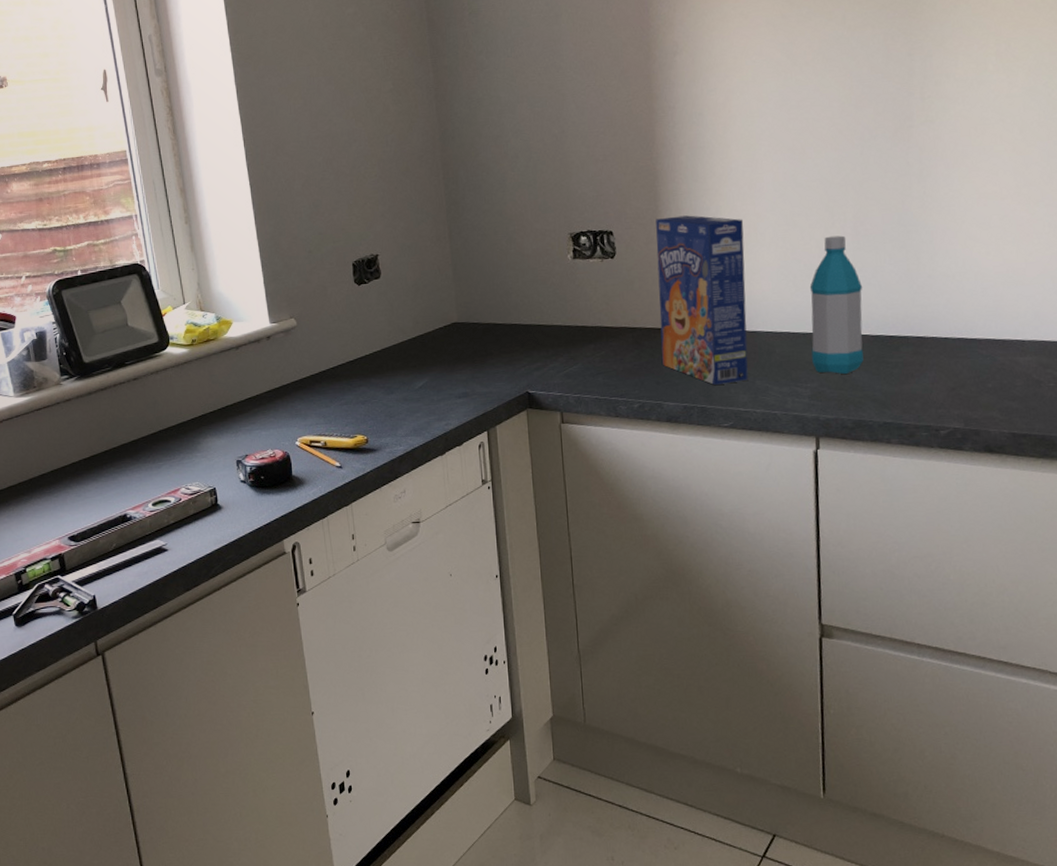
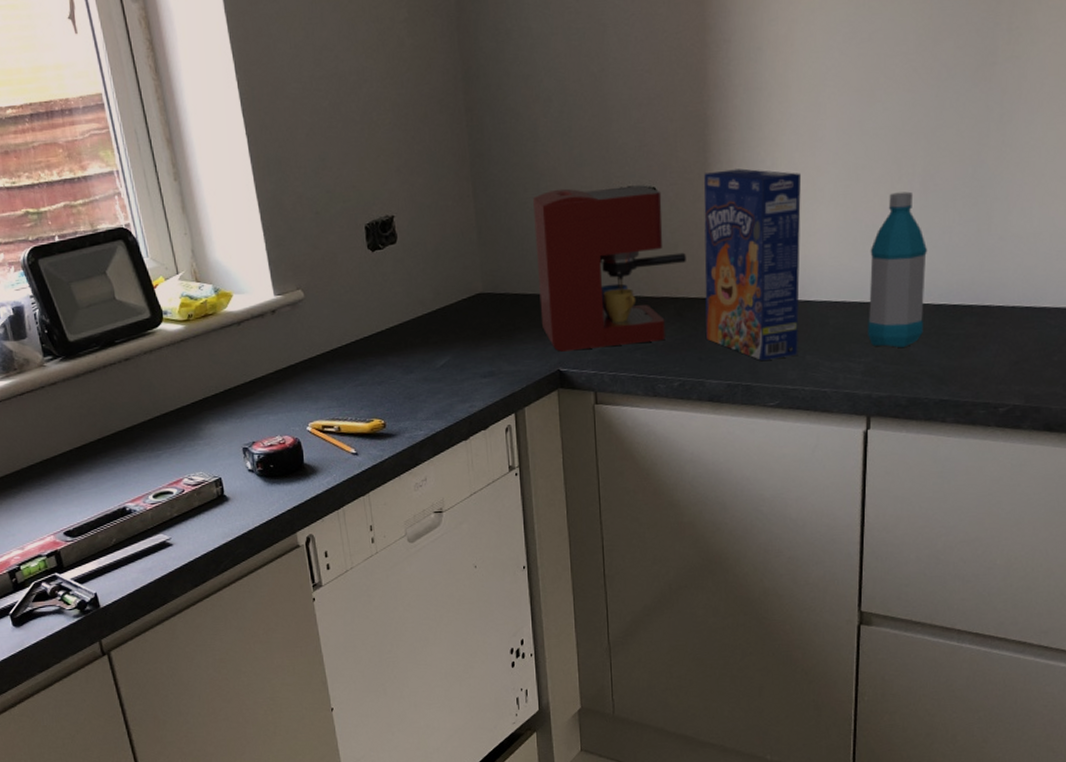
coffee maker: none [503,229,642,376] -> present [533,185,686,352]

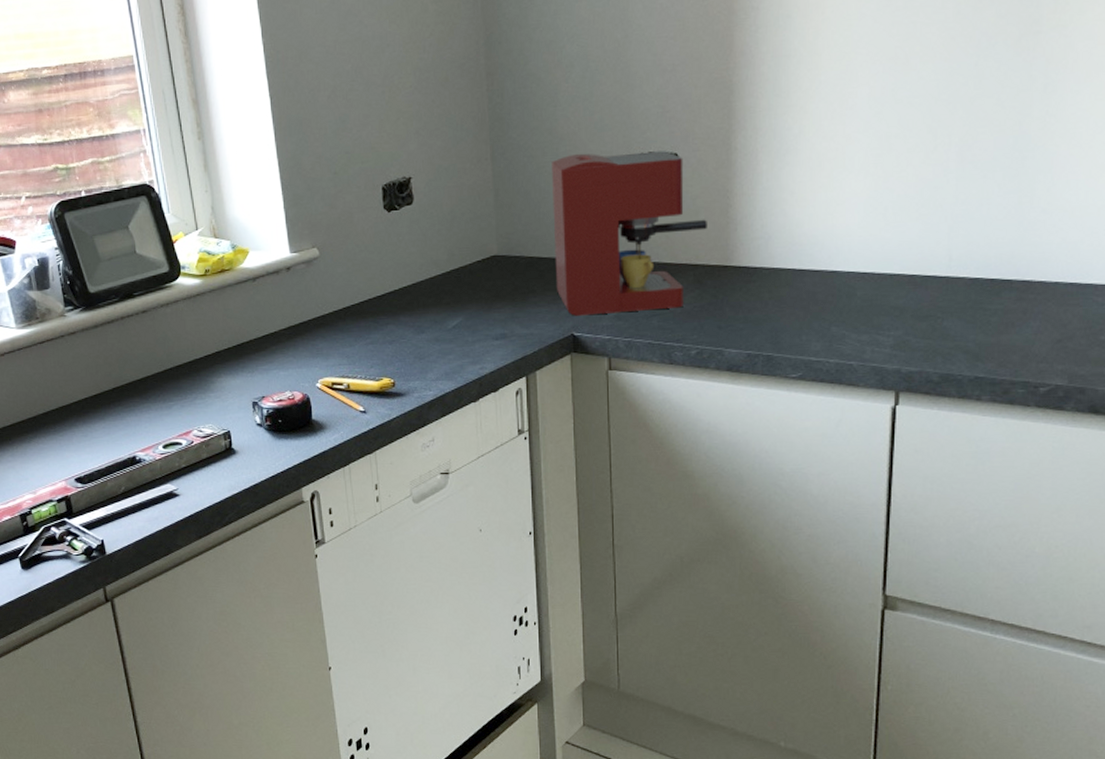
cereal box: present [704,168,802,362] -> none [726,136,831,332]
water bottle: present [868,191,928,348] -> none [898,161,965,322]

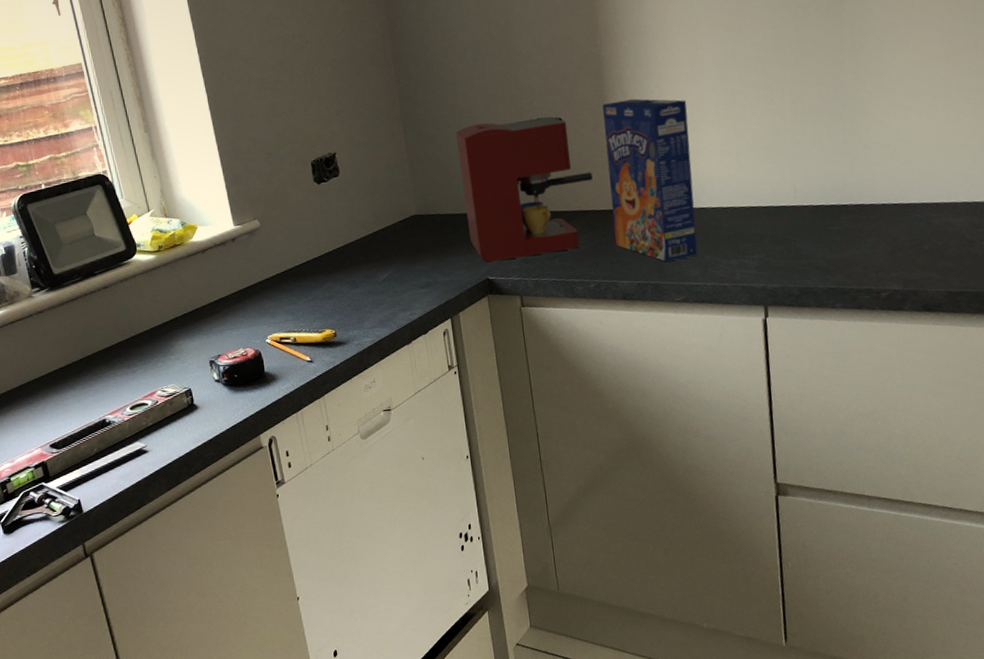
cereal box: none [726,136,831,332] -> present [602,98,698,263]

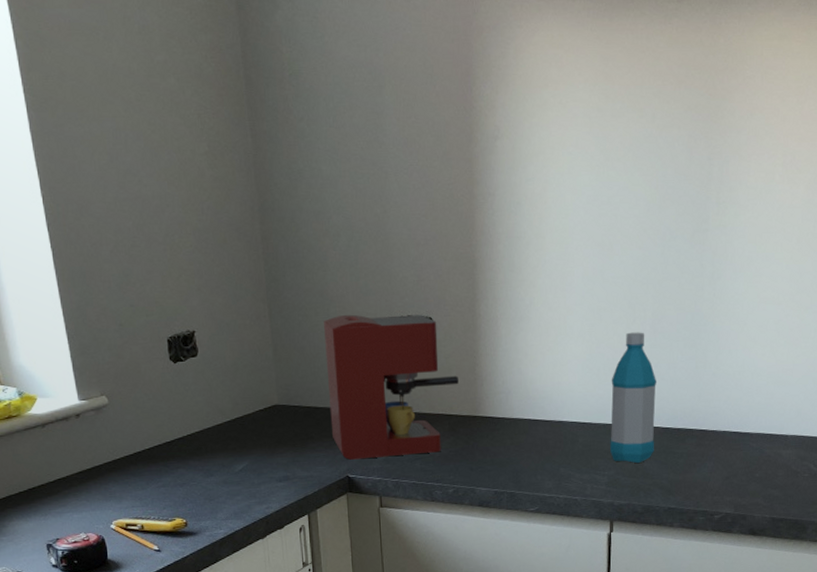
cereal box: present [602,98,698,263] -> none [473,305,555,473]
water bottle: none [752,111,806,245] -> present [610,332,657,464]

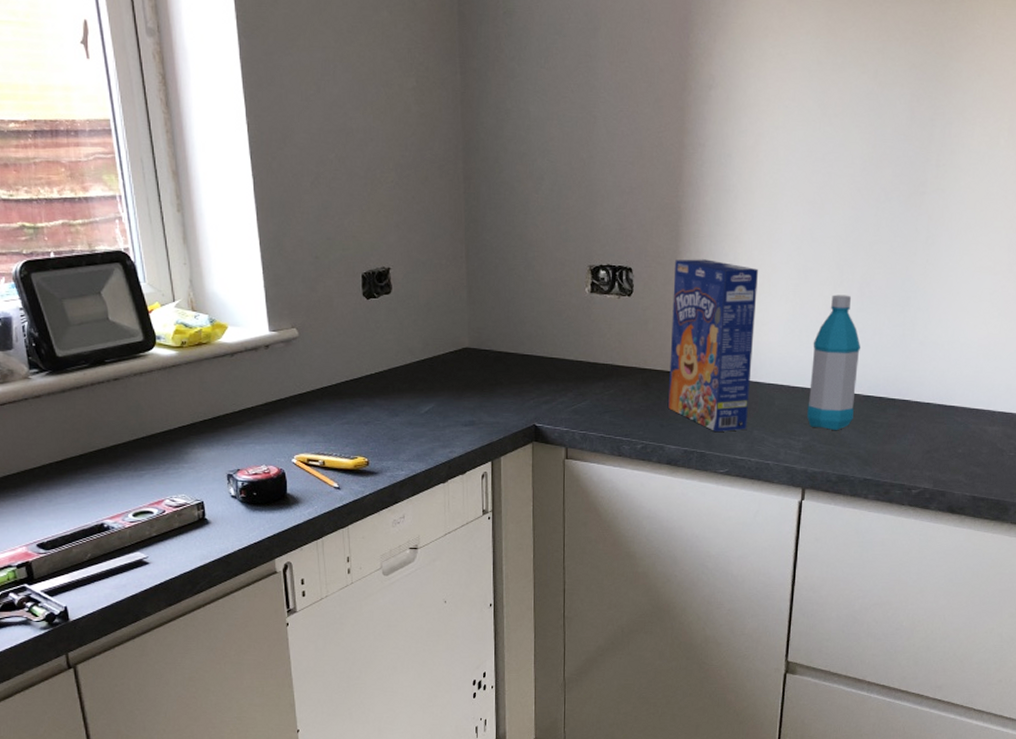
coffee maker: present [324,314,459,460] -> none [520,259,655,409]
cereal box: none [473,305,555,473] -> present [668,259,759,433]

